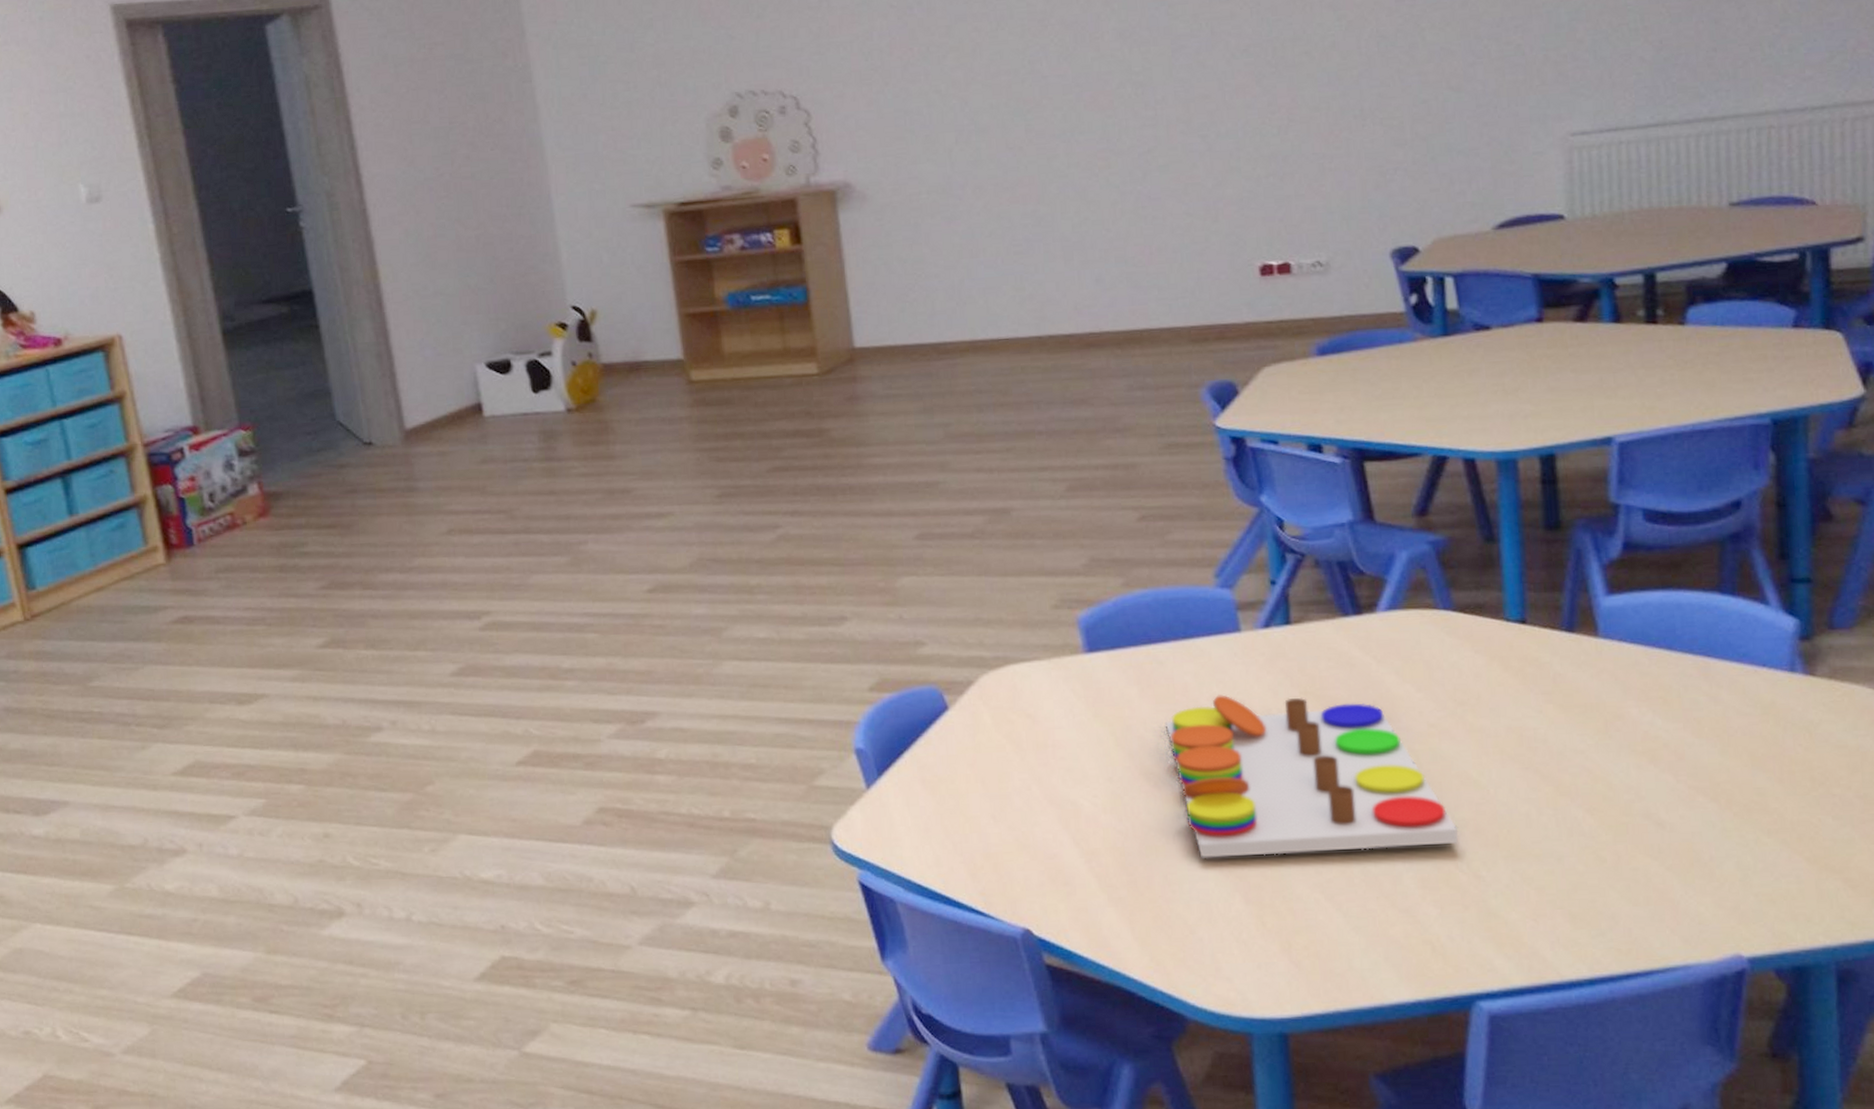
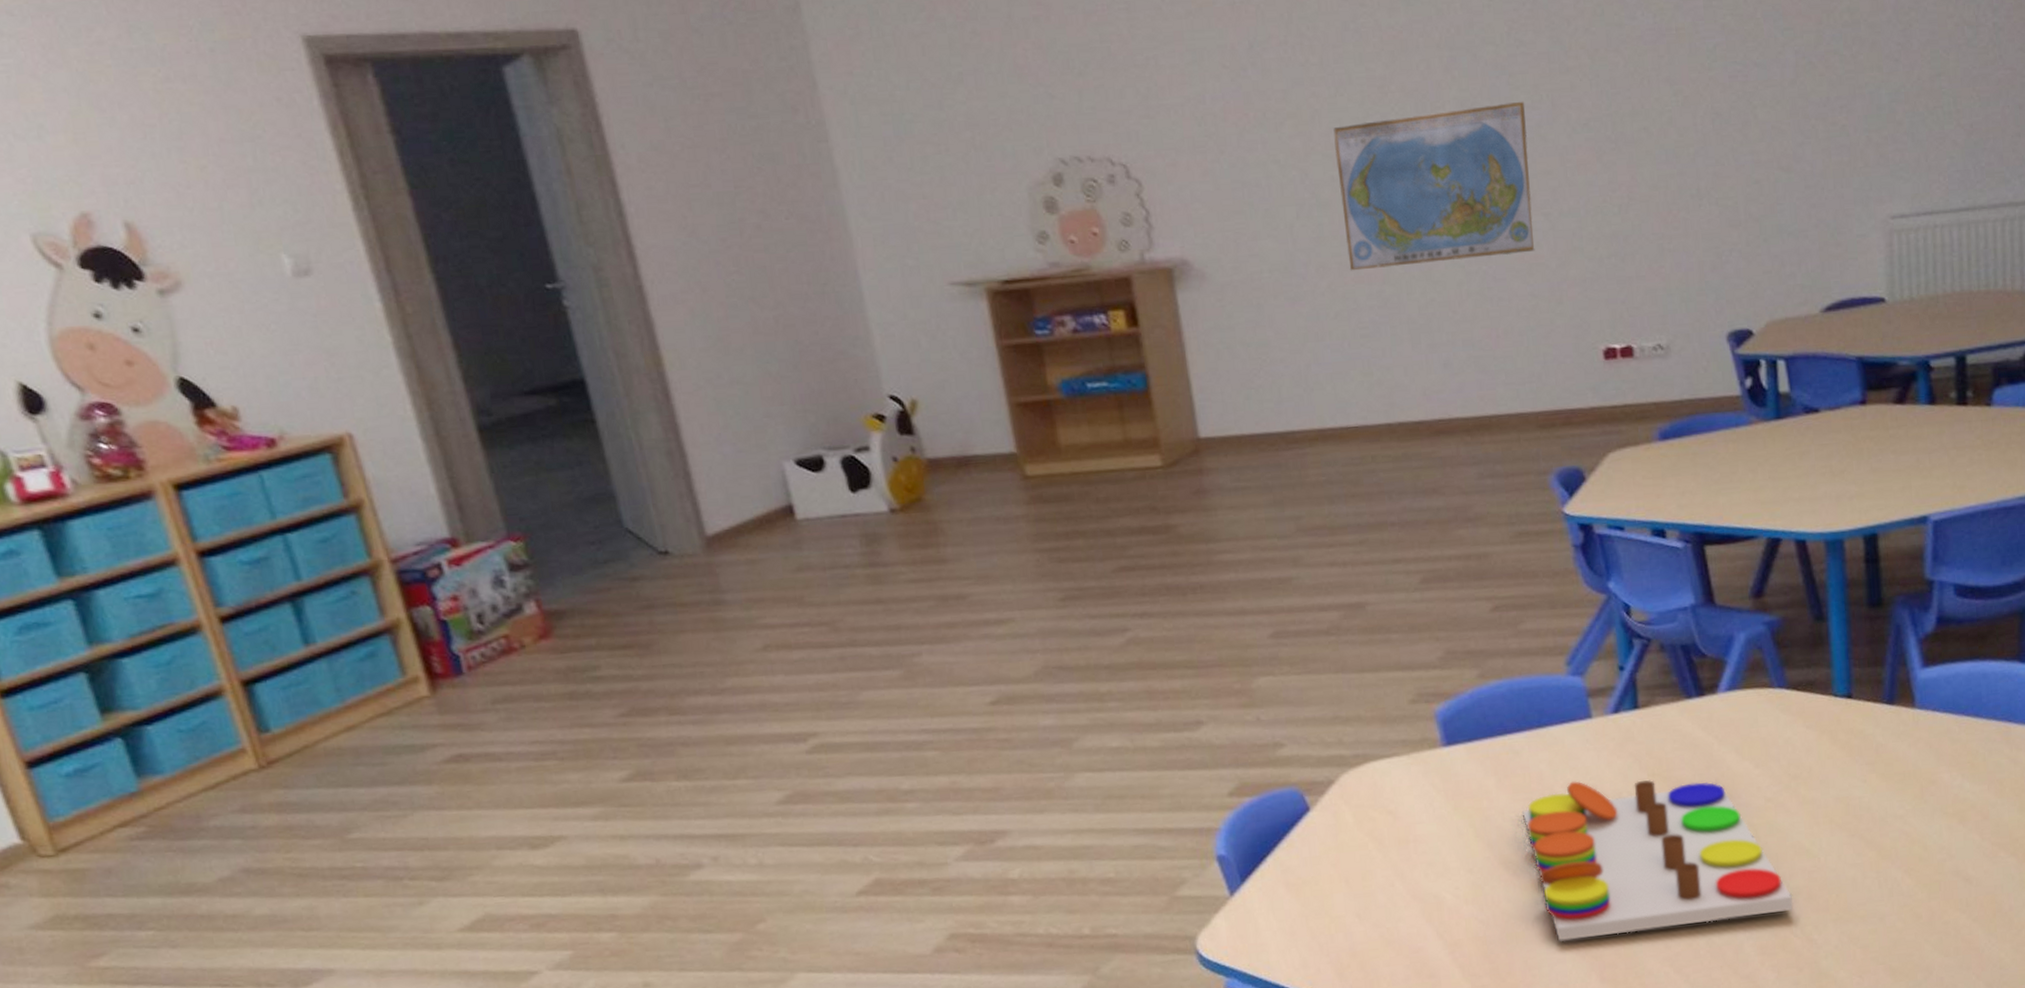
world map: none [994,29,1191,192] -> present [1333,101,1535,271]

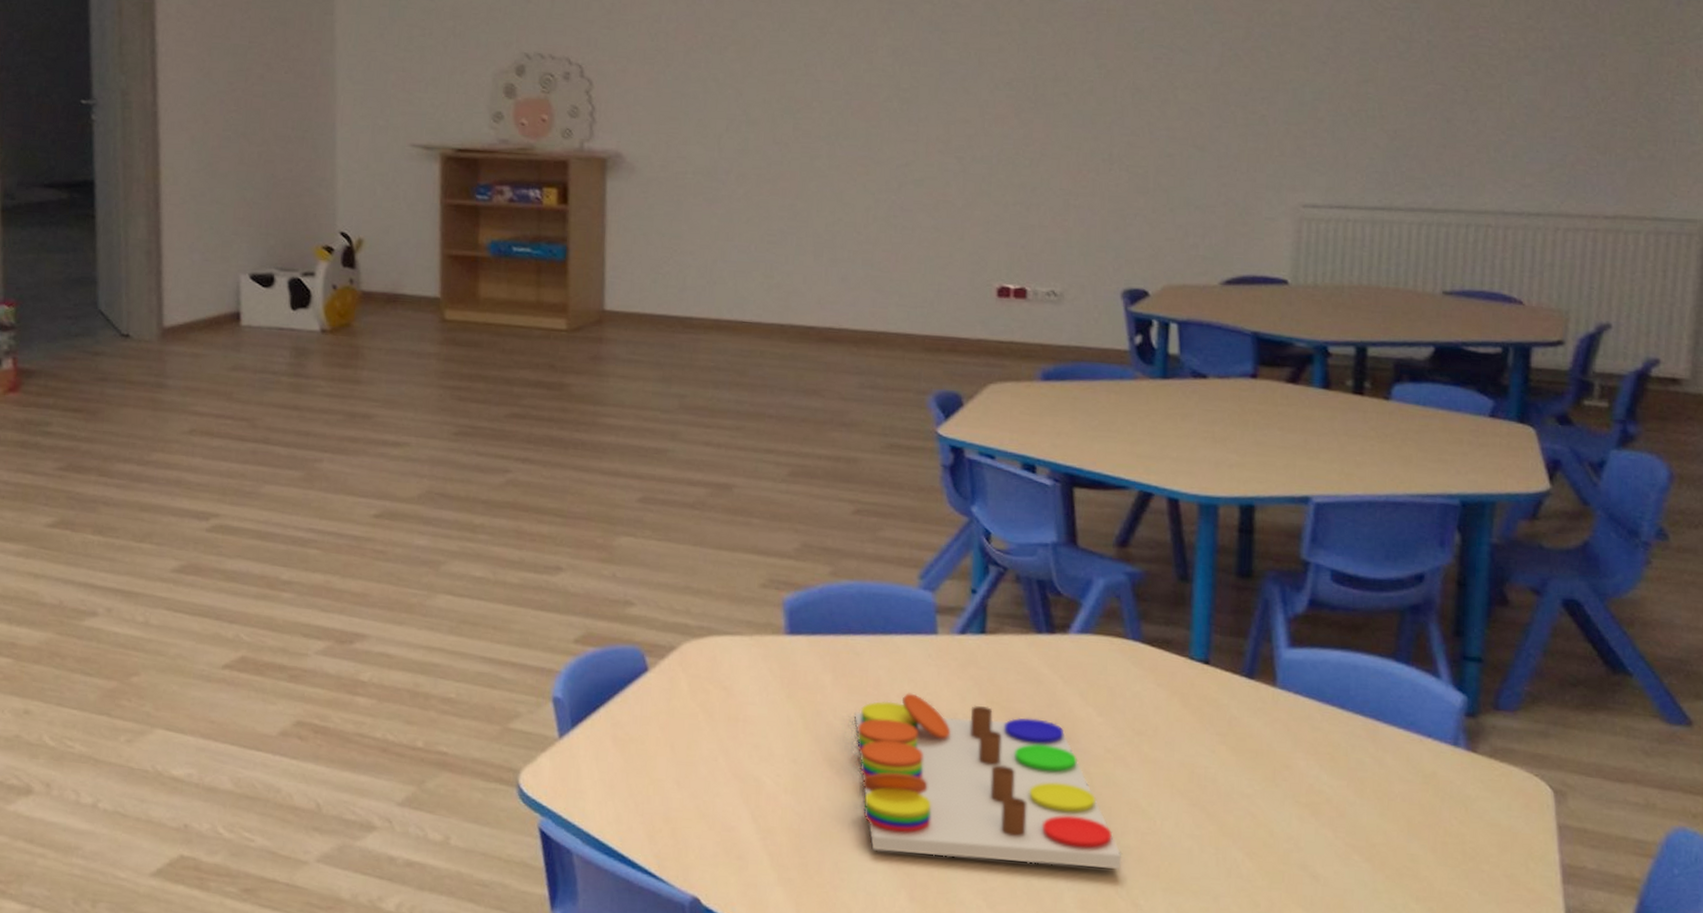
world map: present [1333,101,1535,271] -> none [767,55,953,190]

